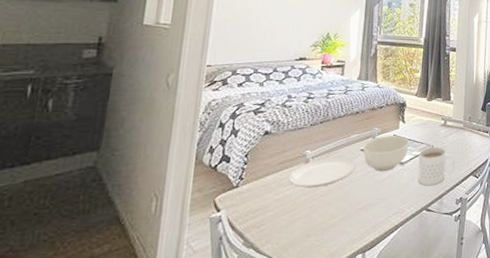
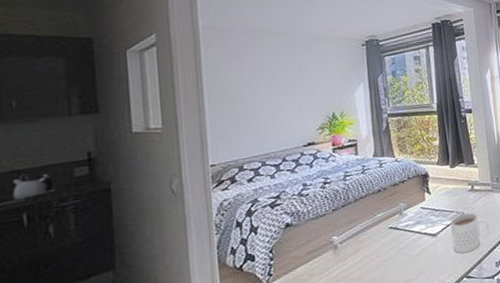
kettle: none [22,45,64,72] -> present [12,170,56,201]
plate: present [289,156,357,188] -> none [320,236,388,274]
bowl: present [363,135,410,172] -> none [392,207,439,247]

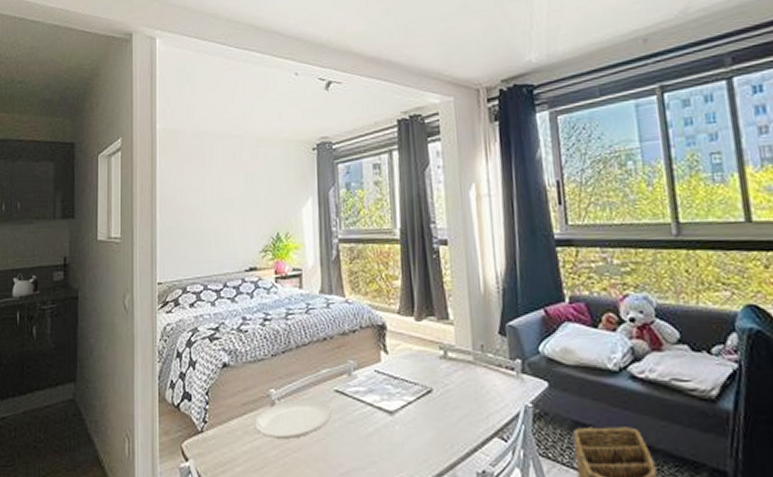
plate: none [320,236,388,274] -> present [255,399,333,438]
mug: present [451,212,489,254] -> none [413,389,468,449]

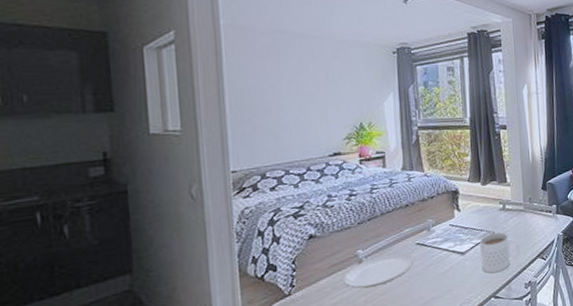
kettle: present [12,270,40,298] -> none [25,168,71,199]
mug: none [413,389,468,449] -> present [480,232,519,274]

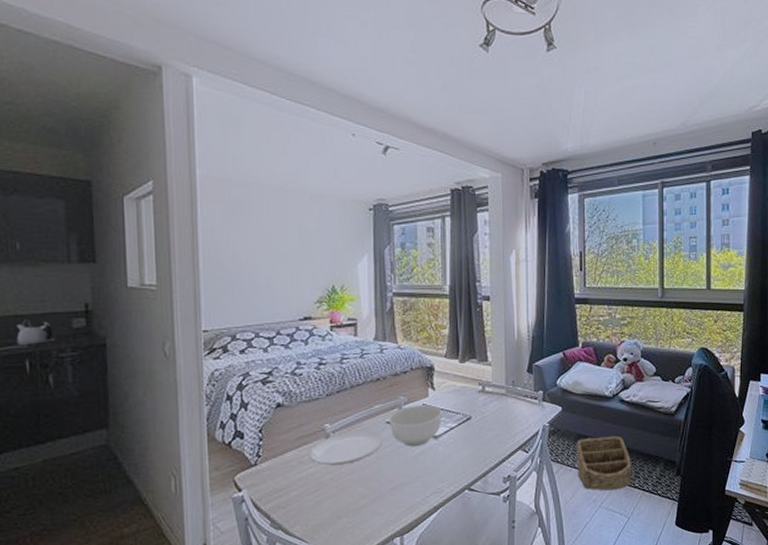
kettle: none [25,168,71,199] -> present [16,316,56,346]
bowl: none [419,225,468,264] -> present [389,405,443,447]
mug: present [480,232,519,274] -> none [455,416,499,463]

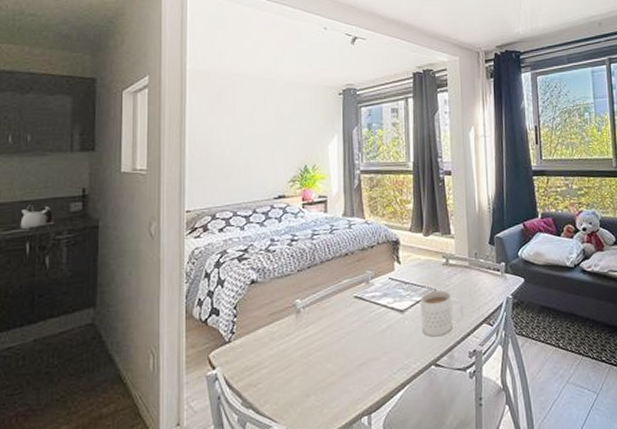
plate: present [310,430,384,465] -> none [281,305,352,341]
bowl: present [389,405,443,447] -> none [357,278,408,322]
mug: none [455,416,499,463] -> present [421,289,463,337]
basket: present [577,436,631,491] -> none [541,307,598,365]

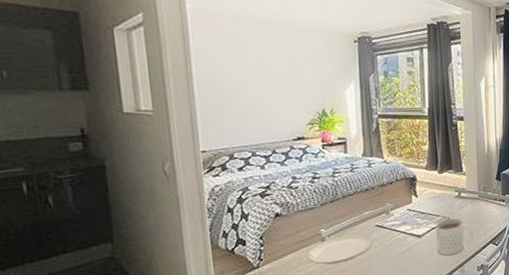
kettle: present [20,201,55,230] -> none [10,141,52,170]
plate: none [281,305,352,341] -> present [308,233,374,264]

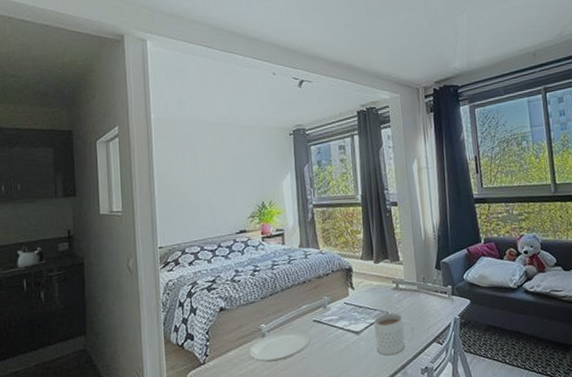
kettle: none [10,141,52,170] -> present [17,243,46,269]

